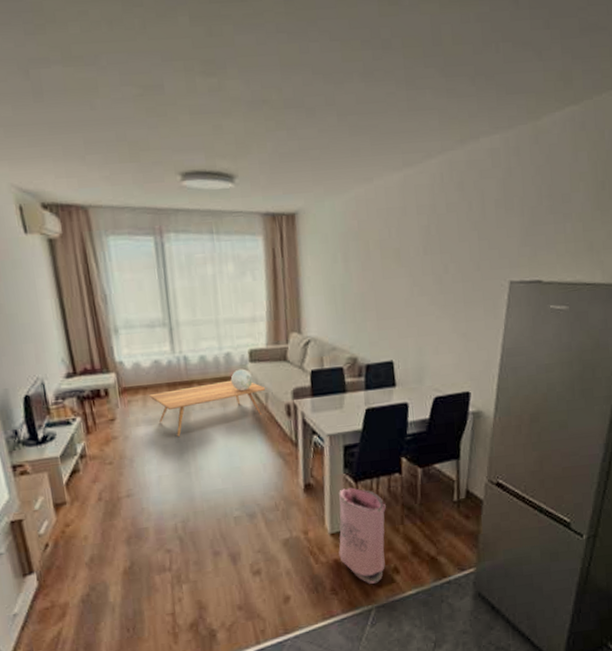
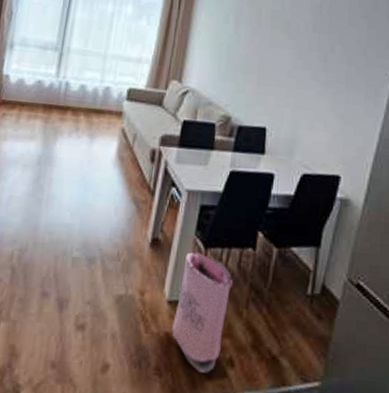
coffee table: present [149,380,267,437] -> none [24,111,137,159]
decorative globe: present [230,368,254,391] -> none [103,104,126,127]

